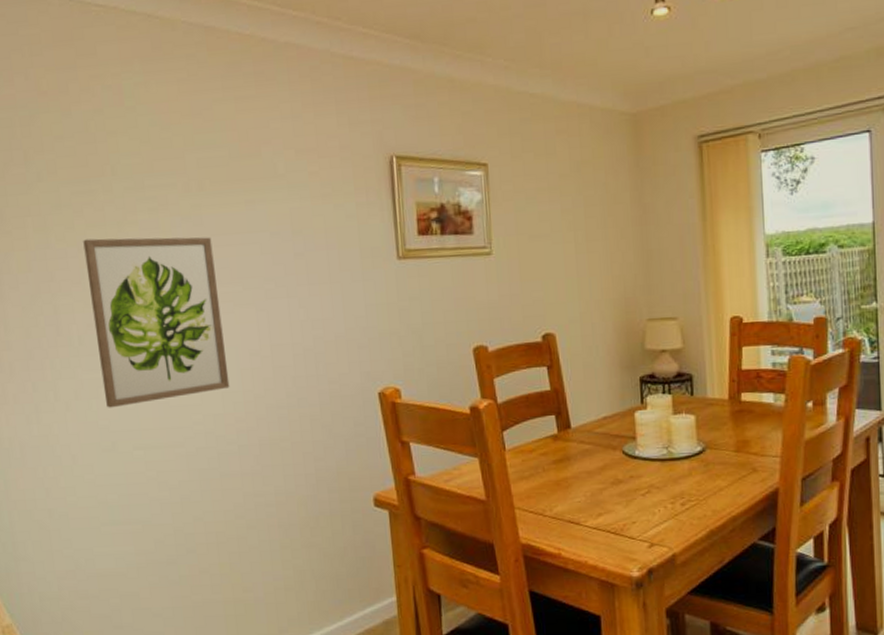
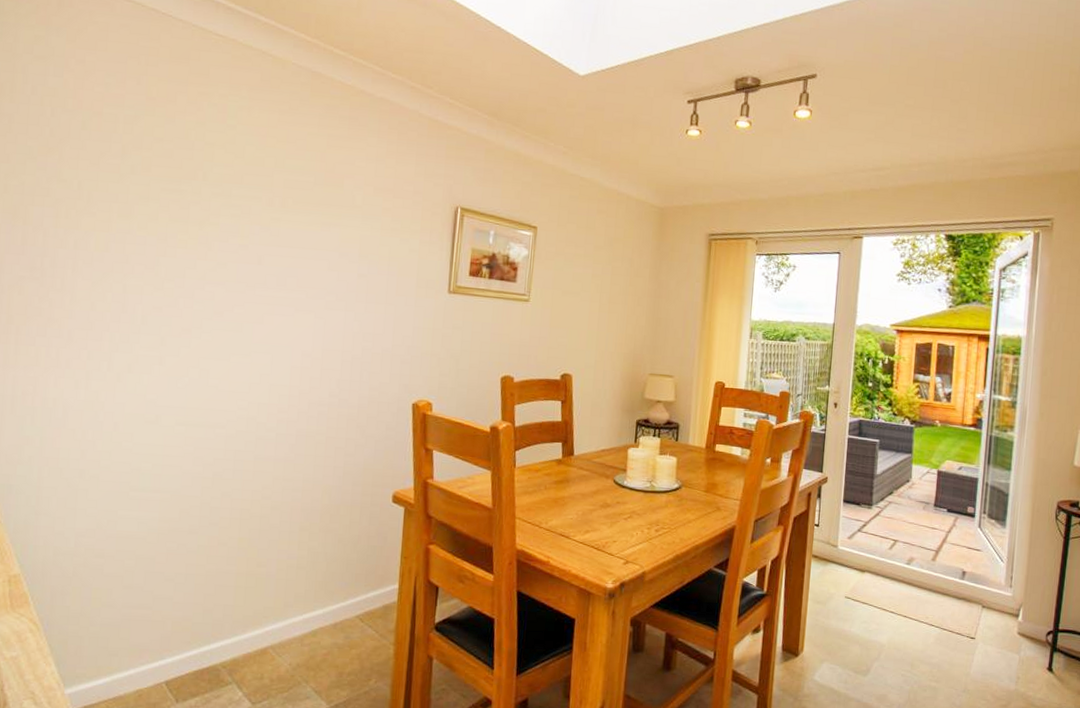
wall art: present [83,237,230,408] -> none [156,231,285,385]

